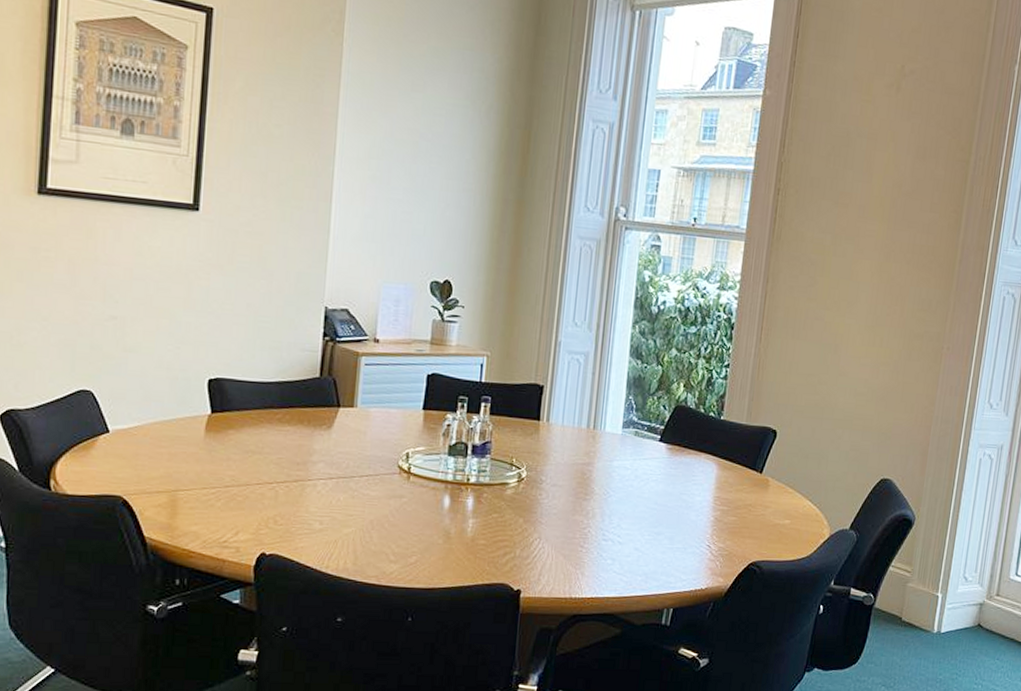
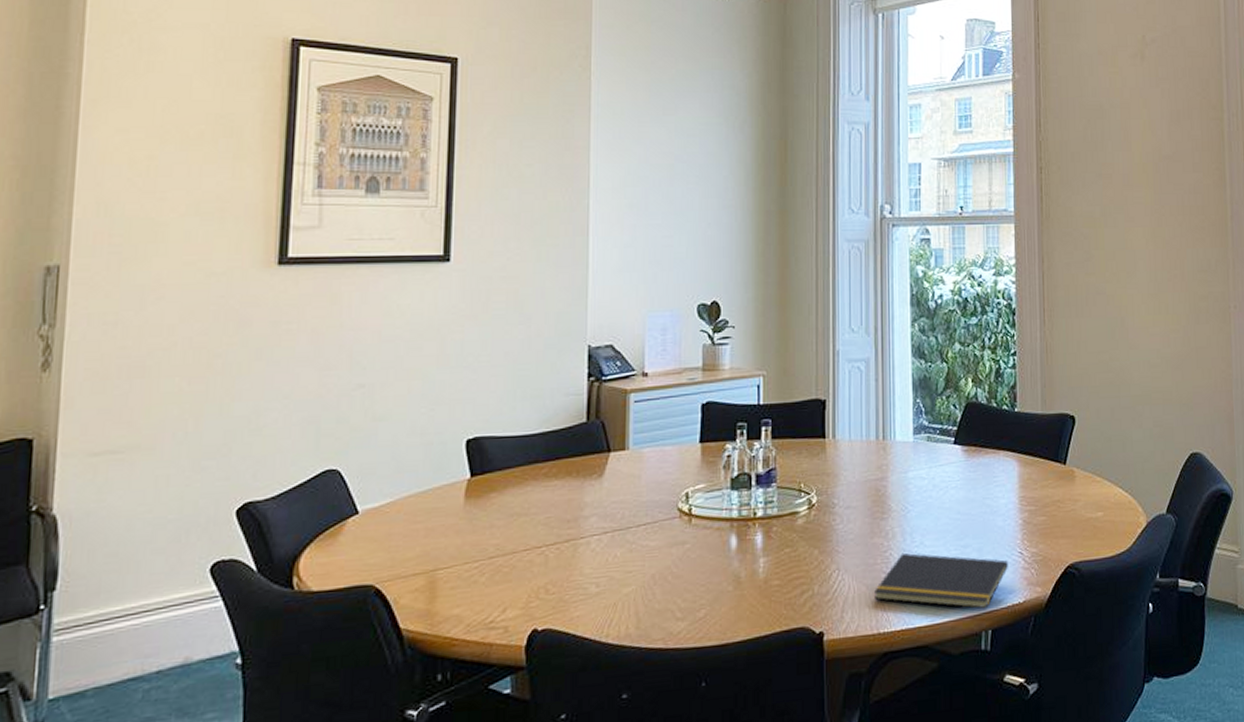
notepad: none [569,531,696,590] -> present [873,552,1008,609]

